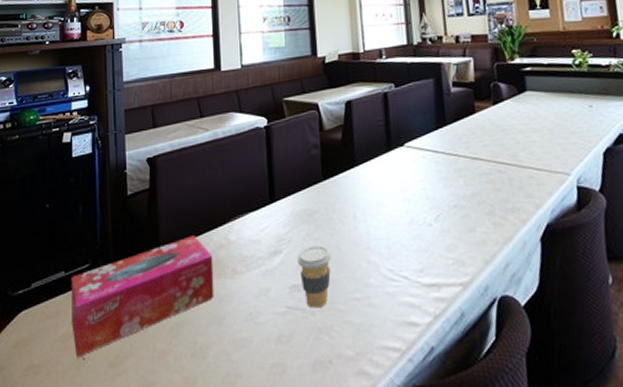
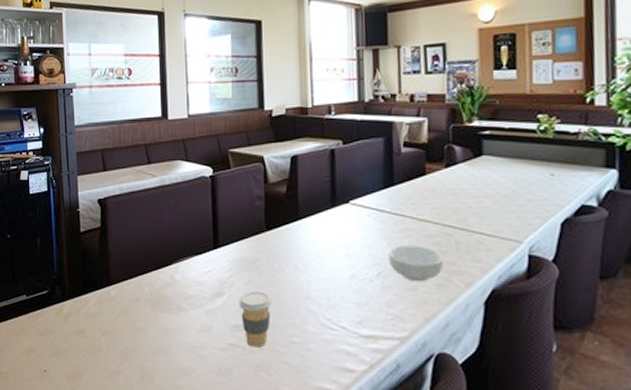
tissue box: present [71,235,214,357] -> none [32,273,161,369]
cereal bowl: none [445,185,499,223] -> present [388,246,444,282]

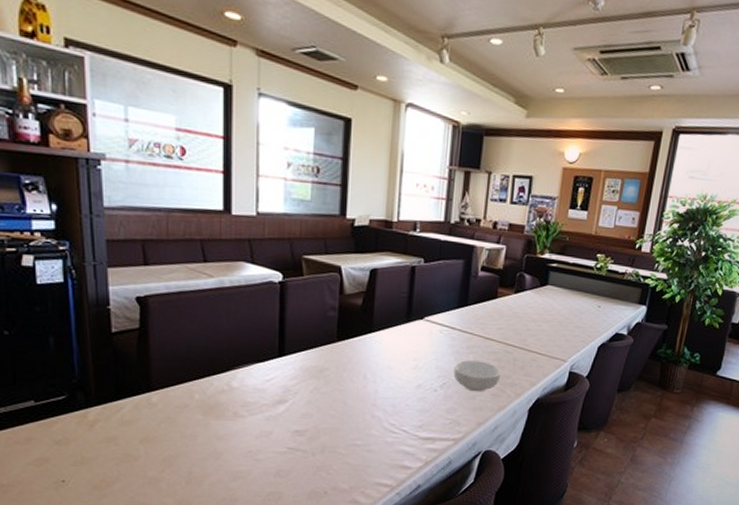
coffee cup: present [239,291,273,348] -> none [302,399,338,451]

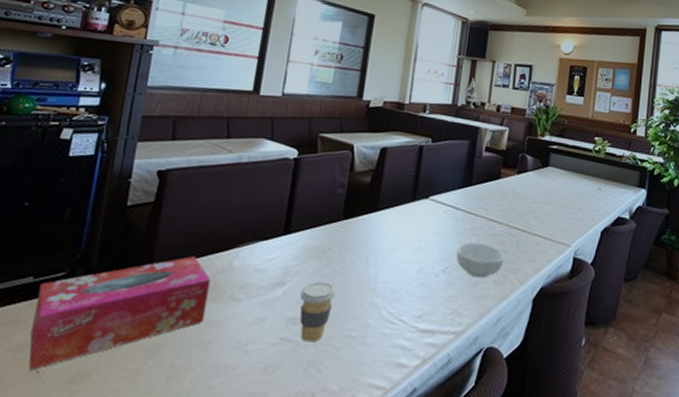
tissue box: none [43,379,213,480] -> present [28,256,211,370]
coffee cup: none [302,399,338,451] -> present [299,281,337,342]

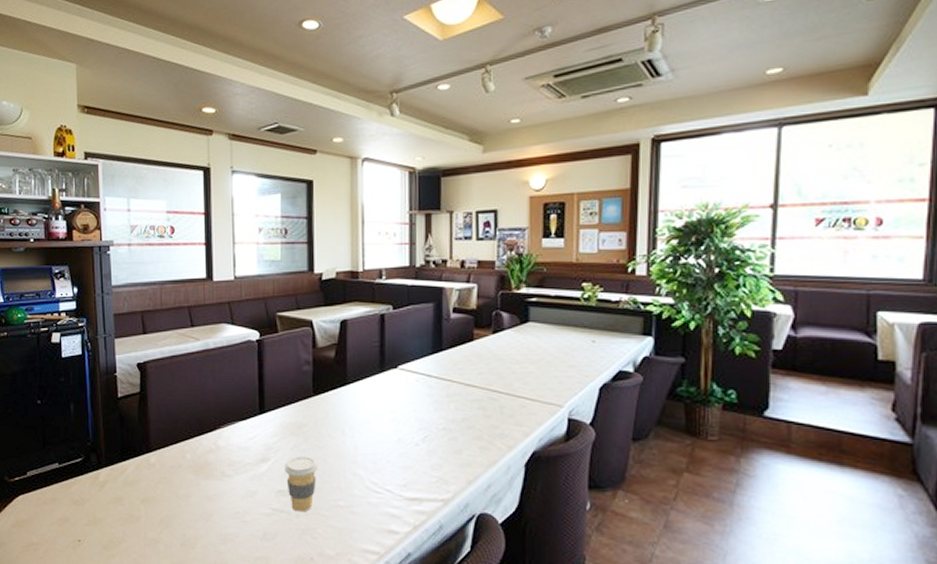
tissue box: present [28,256,211,370] -> none [64,439,203,539]
cereal bowl: present [456,242,505,279] -> none [434,410,488,446]

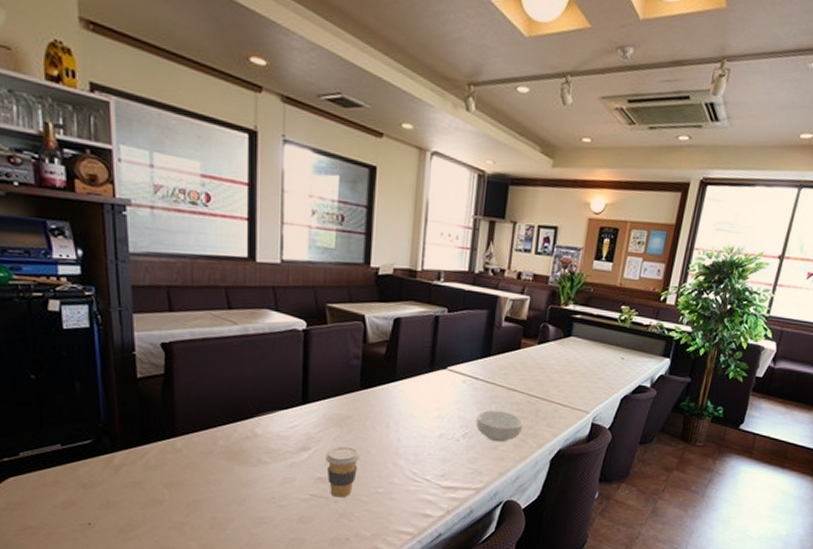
cereal bowl: none [434,410,488,446] -> present [476,410,524,443]

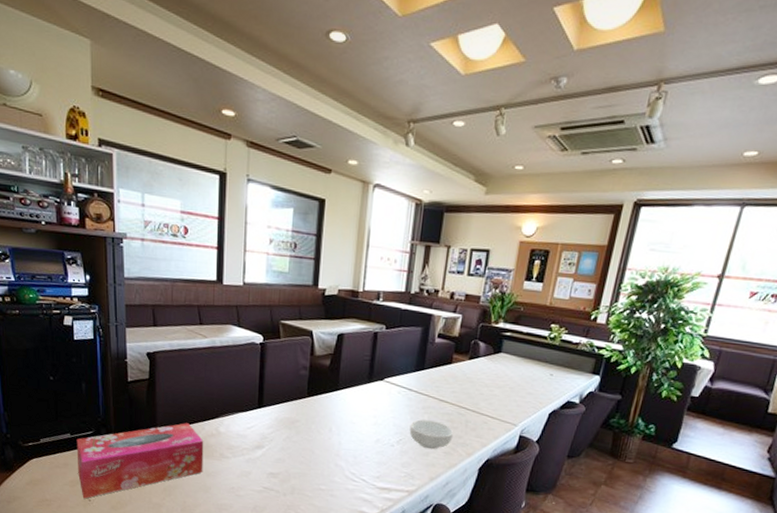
tissue box: none [69,425,237,523] -> present [76,423,204,499]
coffee cup: present [325,446,361,498] -> none [276,446,307,492]

